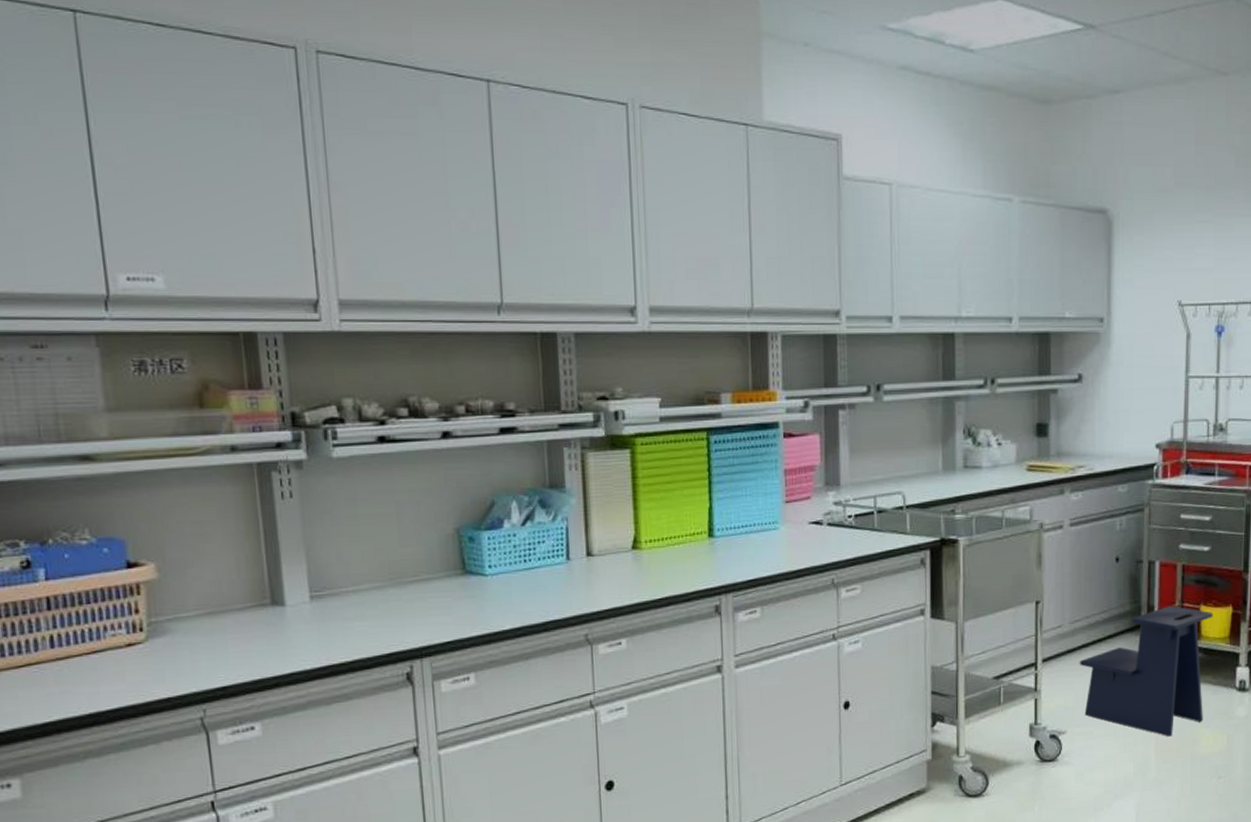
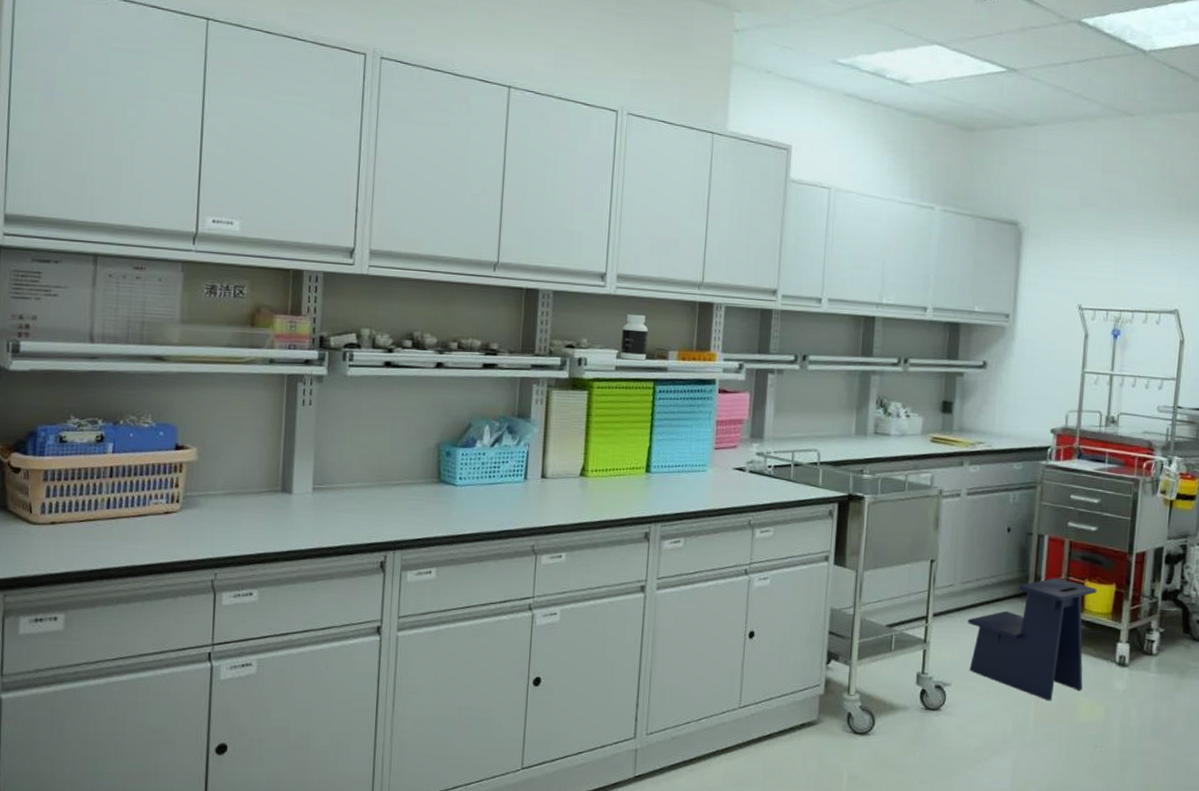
medicine bottle: none [662,353,695,408] -> present [620,313,648,361]

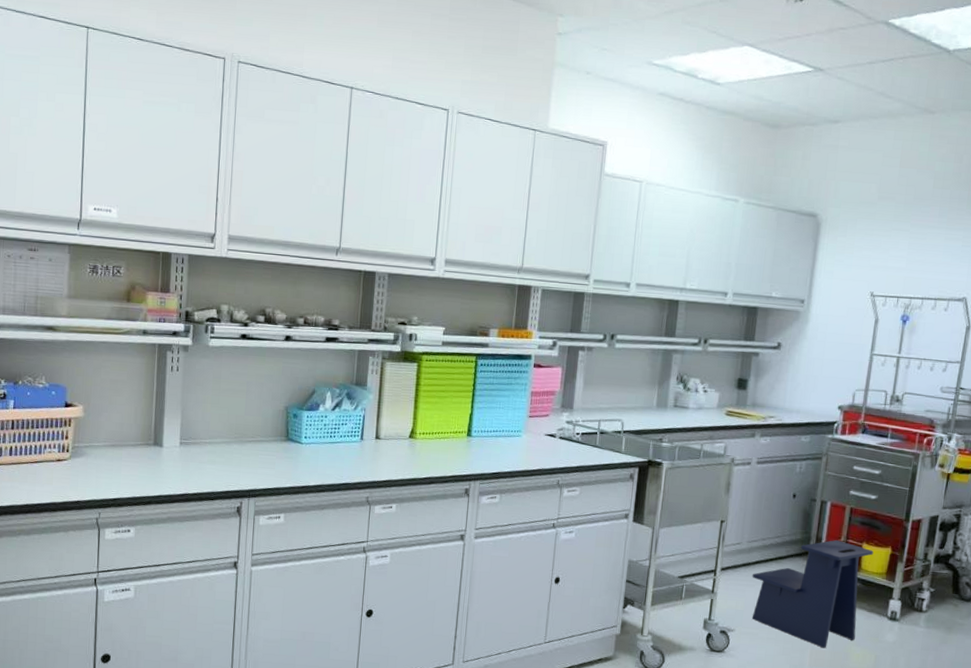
medicine bottle: present [620,313,648,361] -> none [446,295,472,337]

